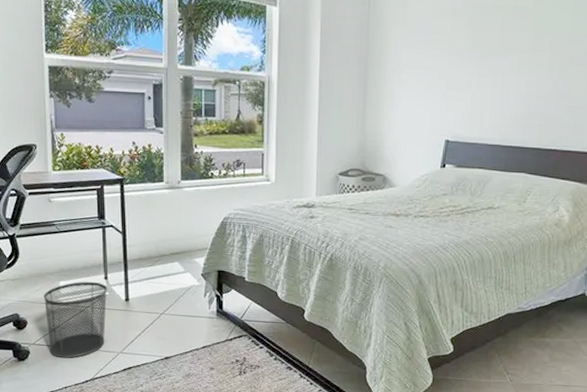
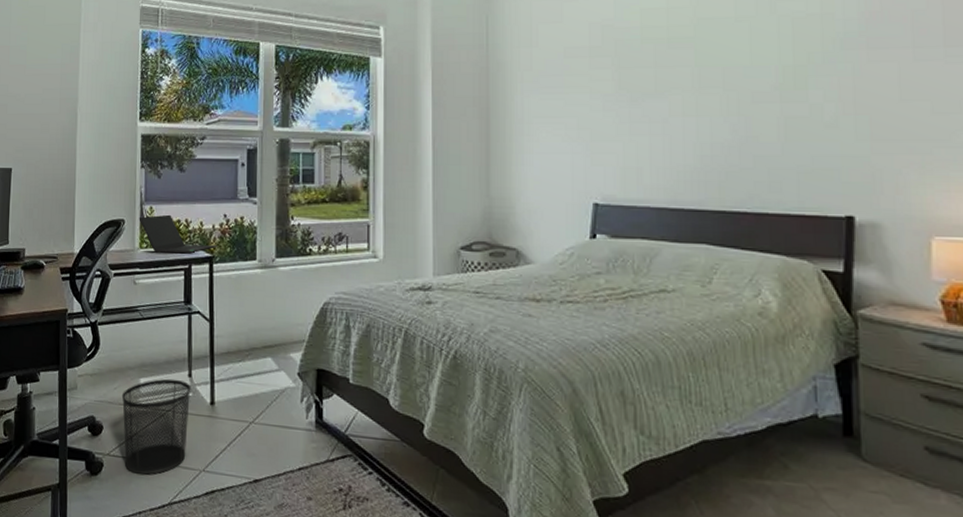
laptop: none [50,141,128,176] -> present [139,214,219,254]

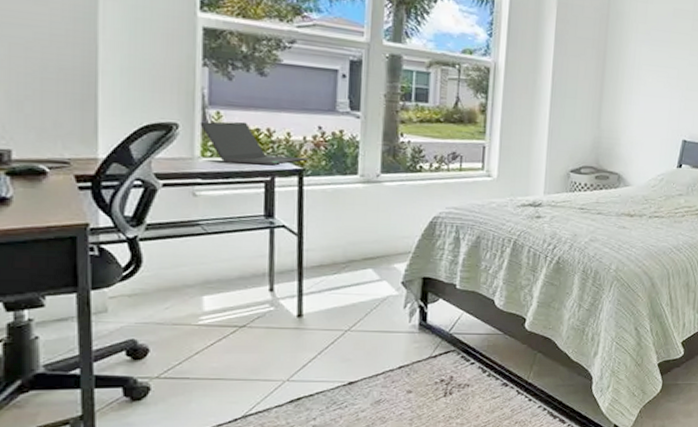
waste bin: present [121,378,191,475] -> none [176,294,273,394]

